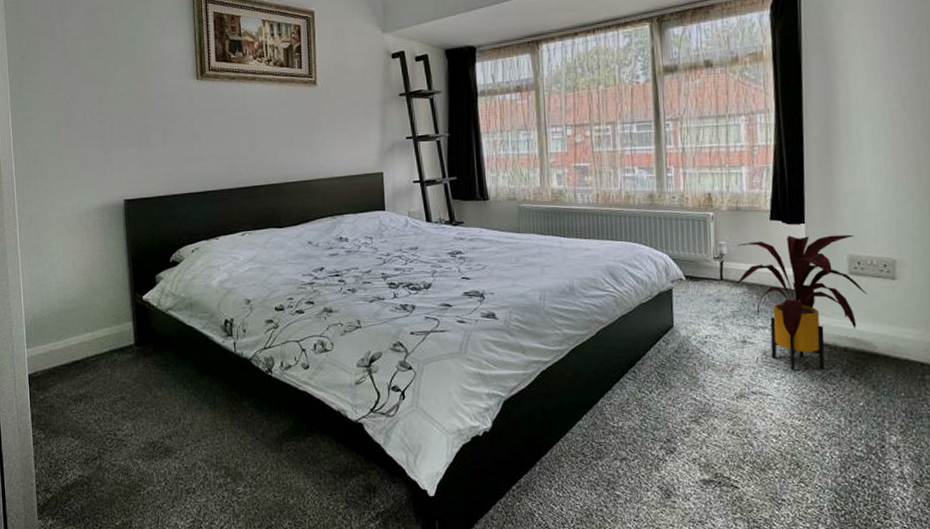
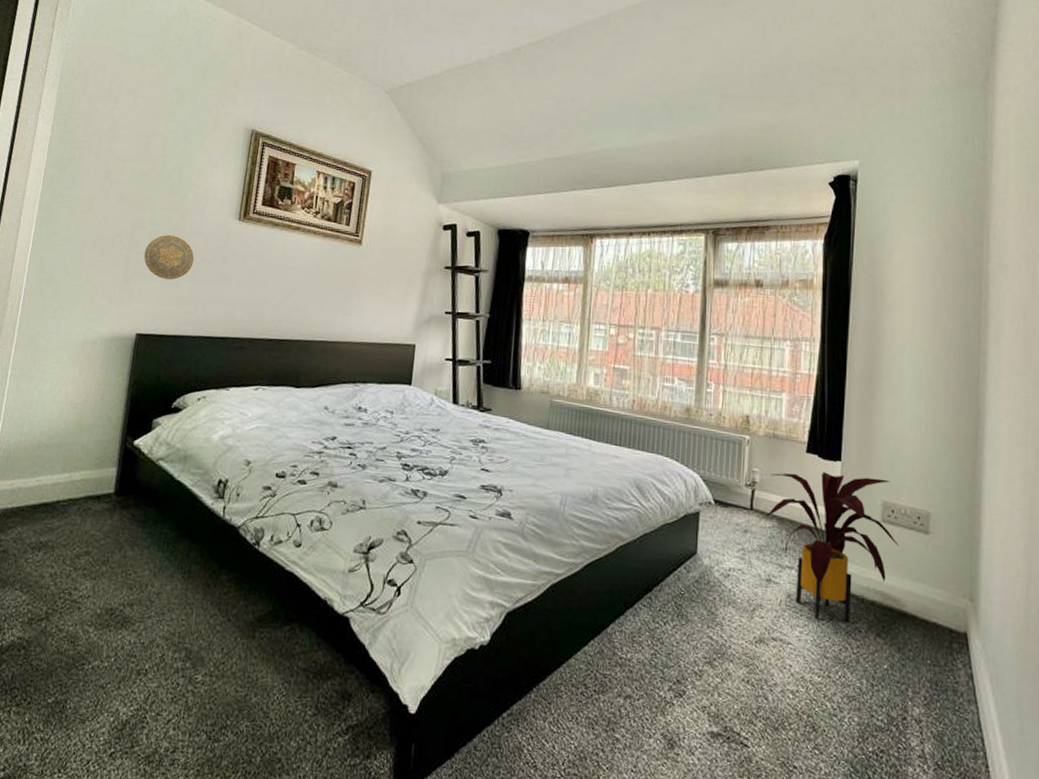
decorative plate: none [115,102,163,146] -> present [144,234,195,280]

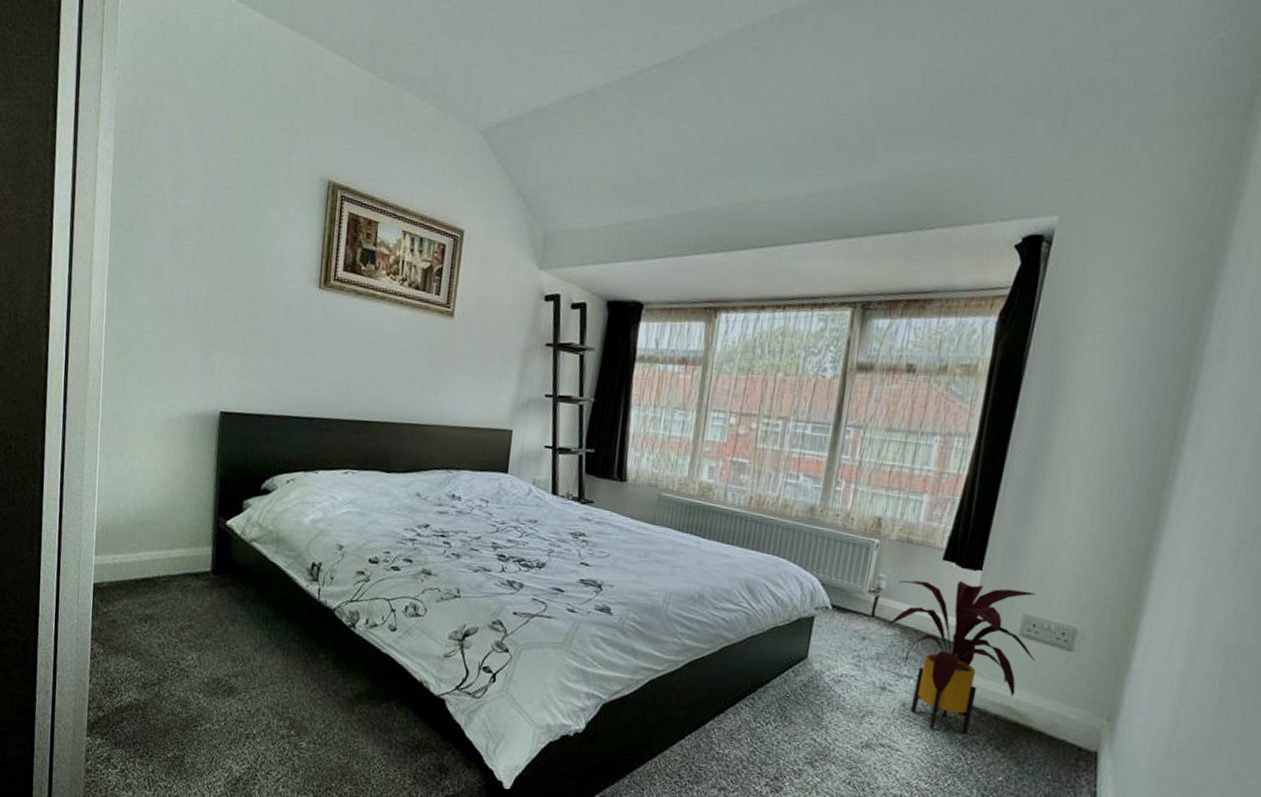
decorative plate: present [144,234,195,280] -> none [221,303,275,354]

